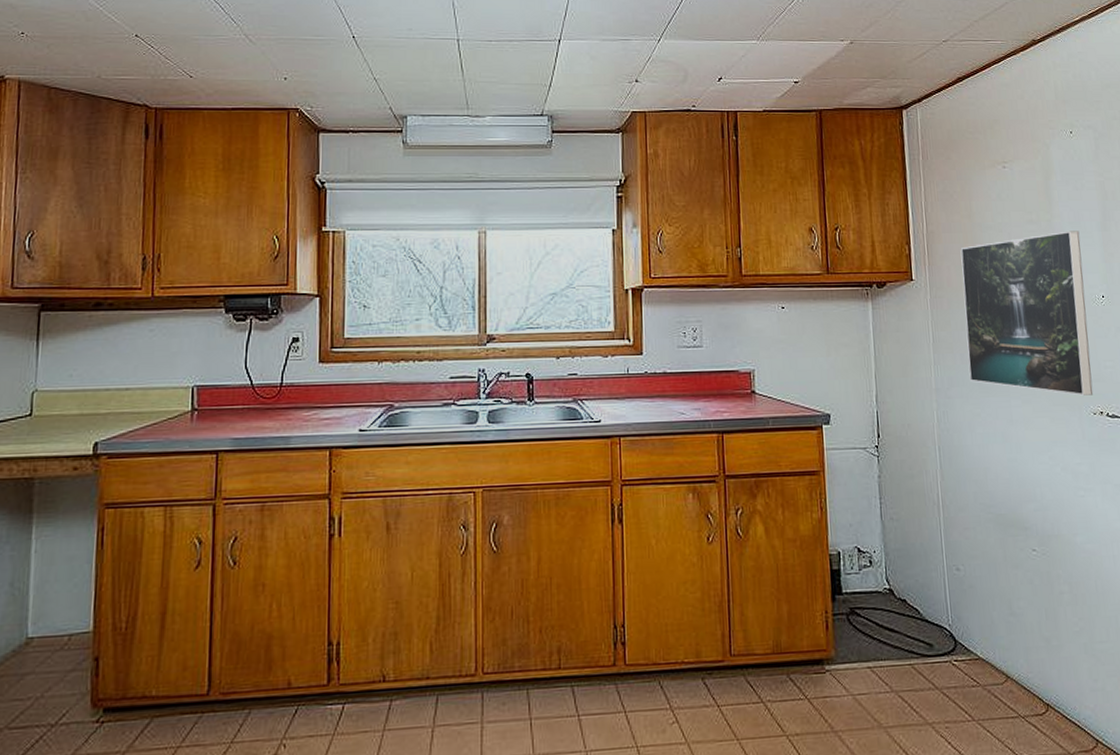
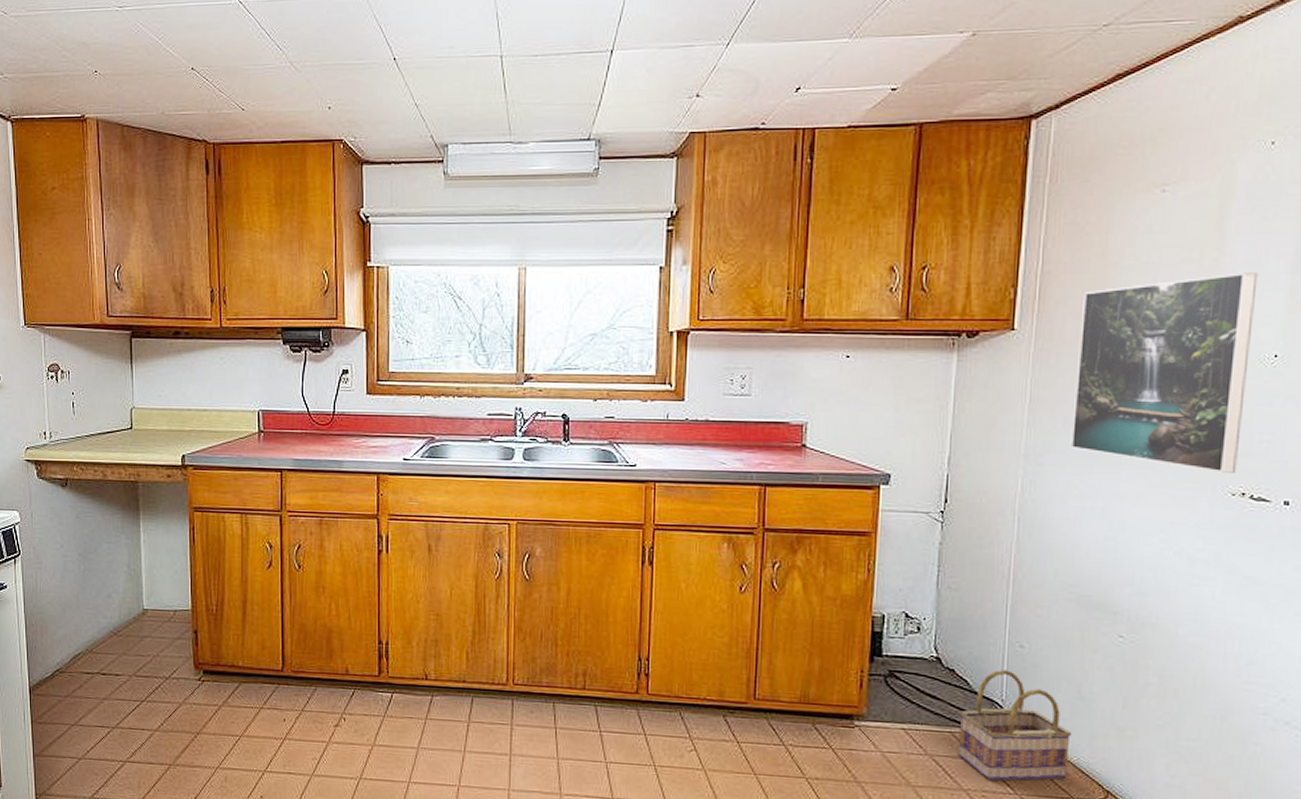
basket: none [915,594,1013,709] -> present [957,670,1073,781]

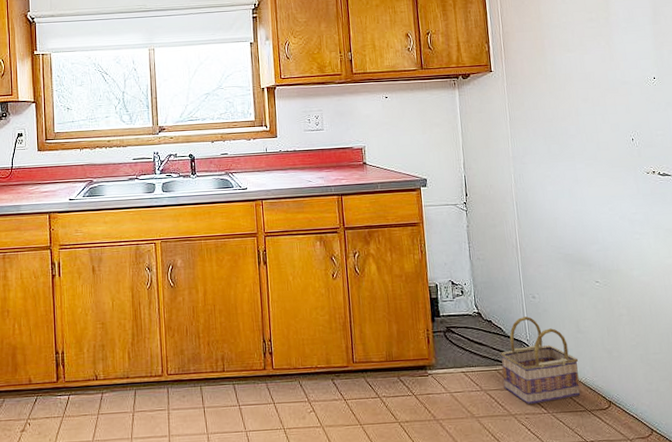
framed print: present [1070,272,1258,473] -> none [531,25,647,159]

